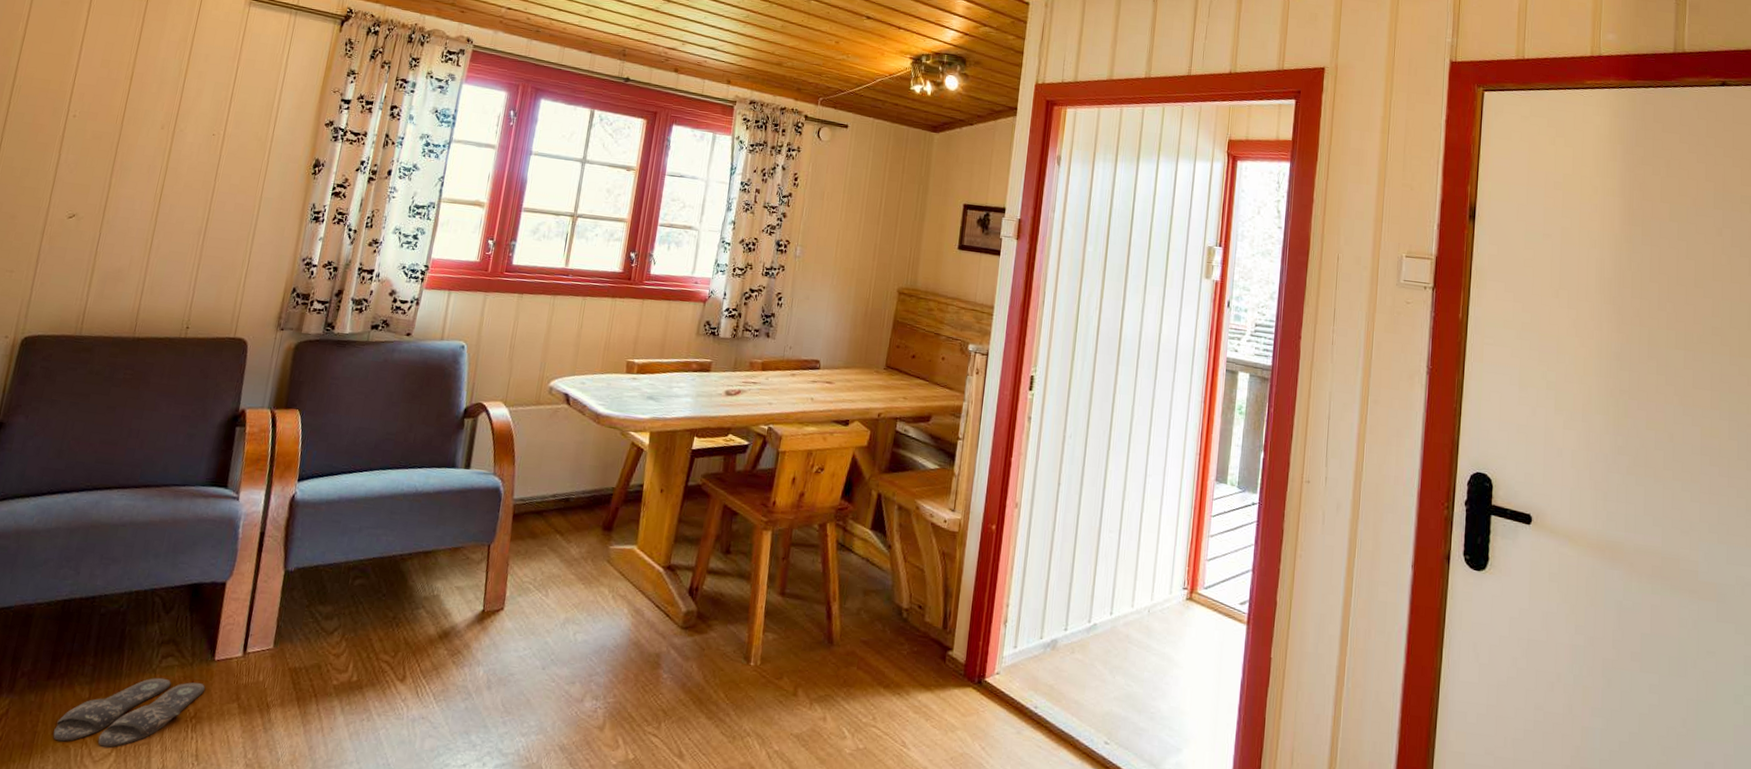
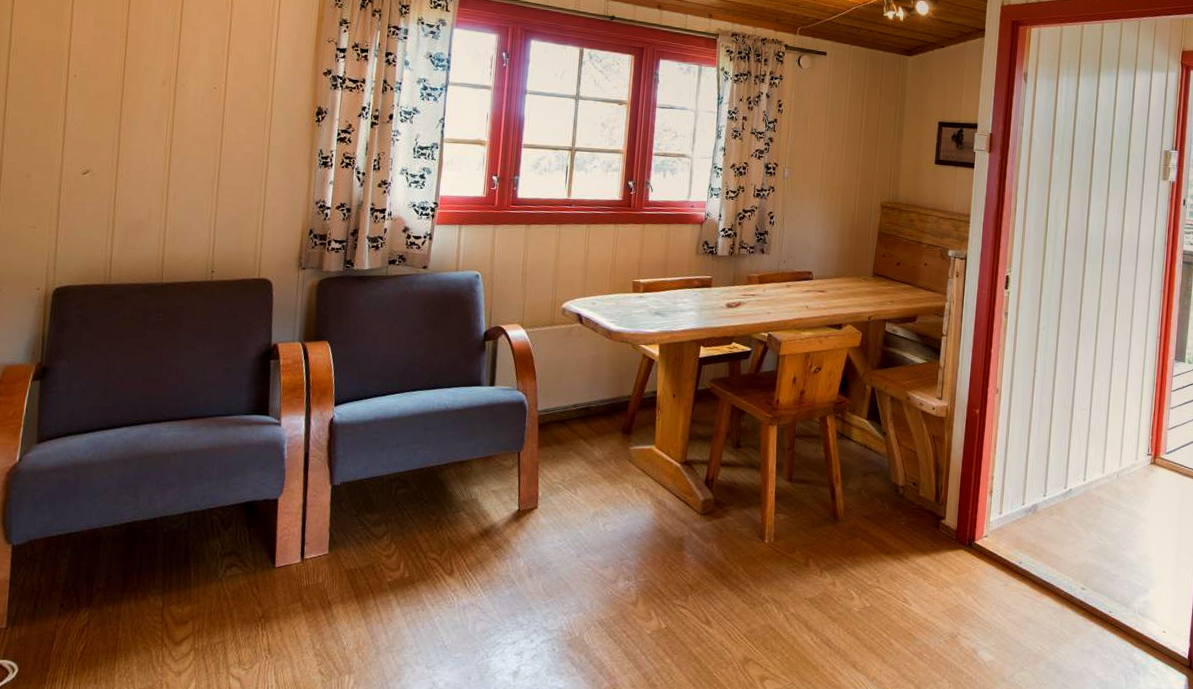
slippers: present [53,677,205,748] -> none [134,585,269,648]

